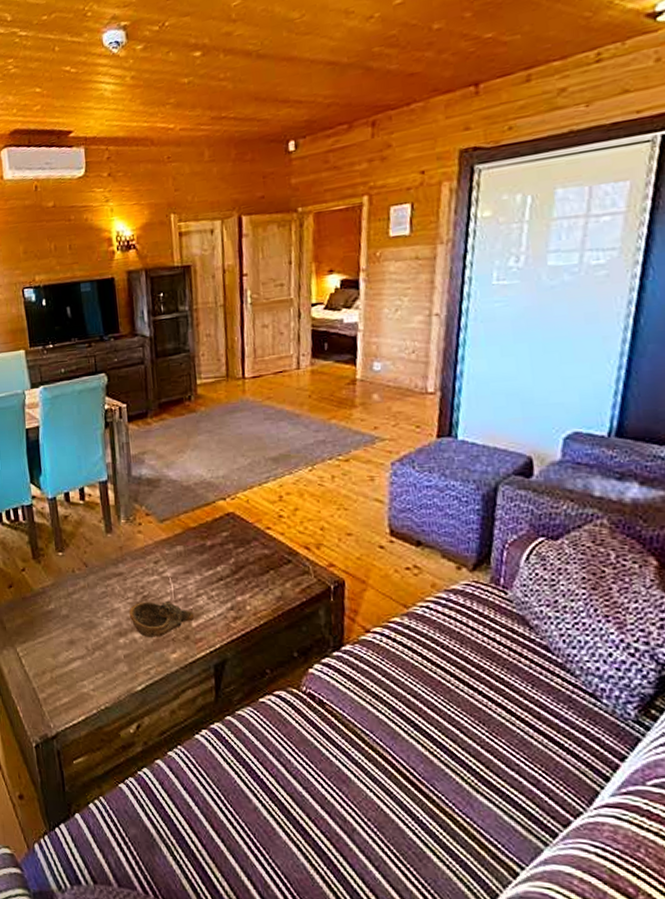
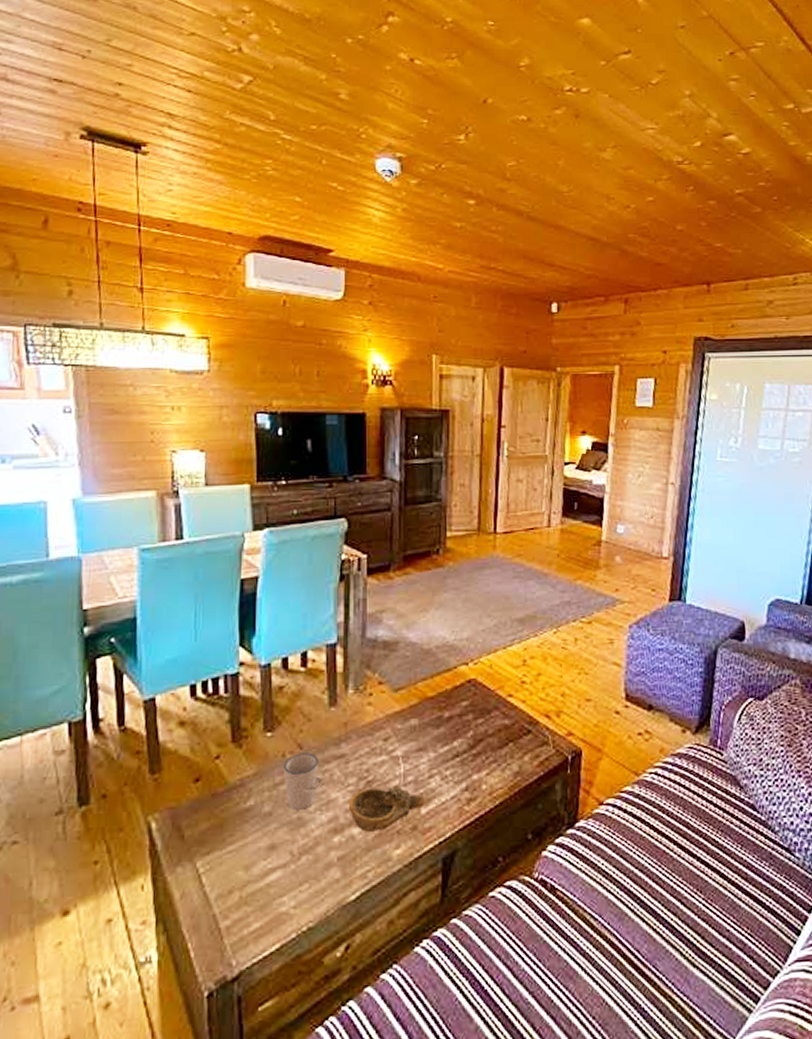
cup: none [74,570,106,615] -> present [284,752,321,810]

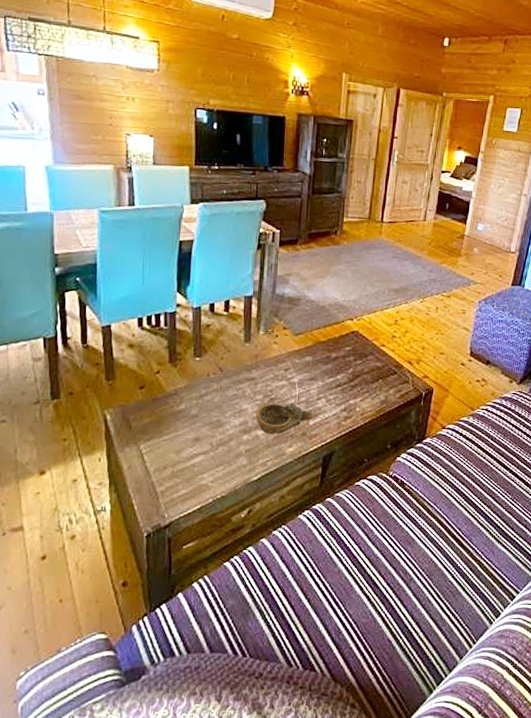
cup: present [284,752,321,810] -> none [208,374,236,415]

